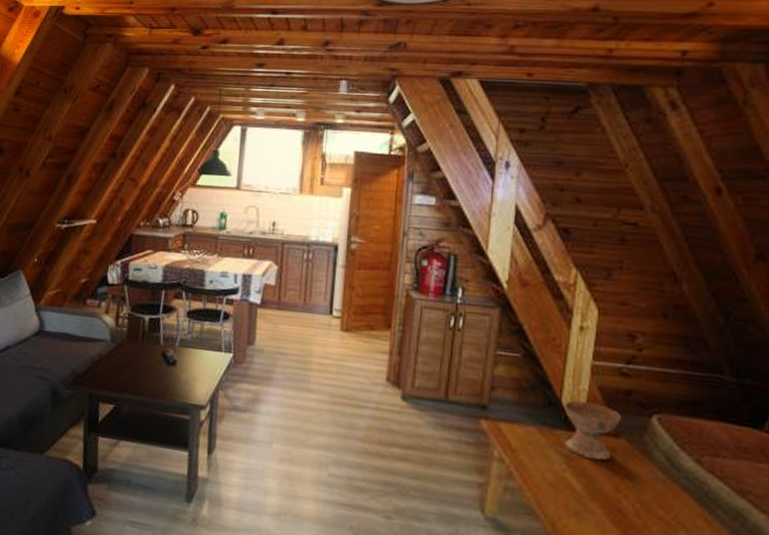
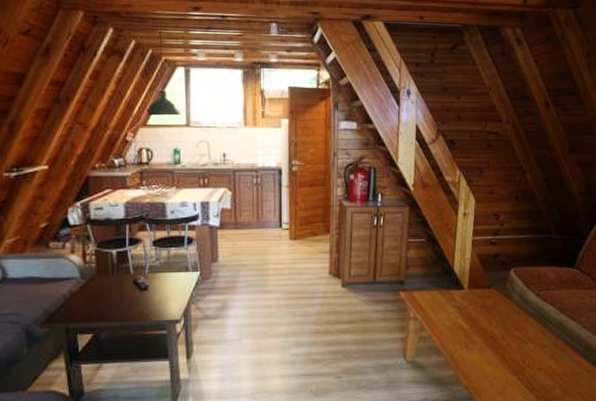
ceramic bowl: present [563,400,621,461] -> none [455,267,492,307]

